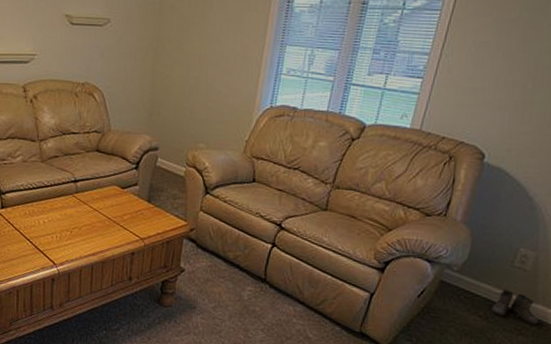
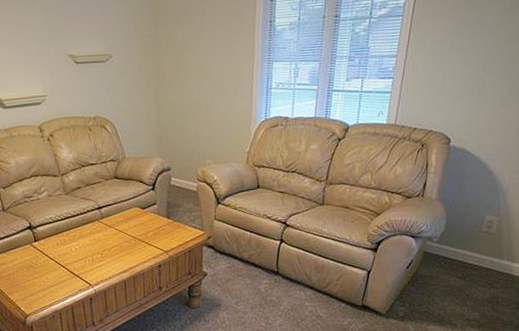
boots: present [490,289,538,326] -> none [466,252,505,279]

